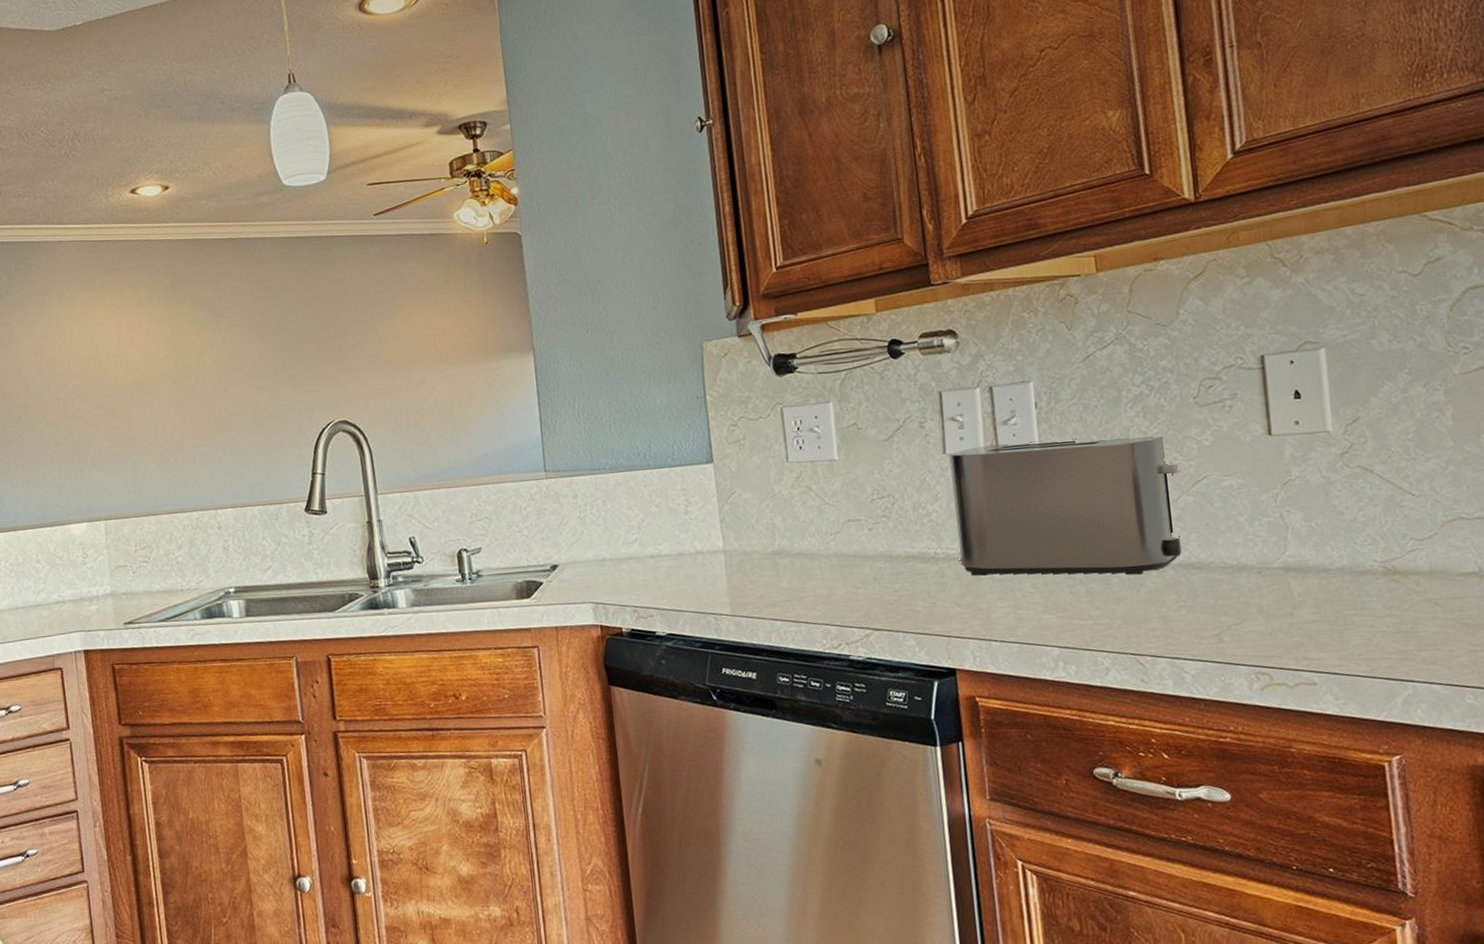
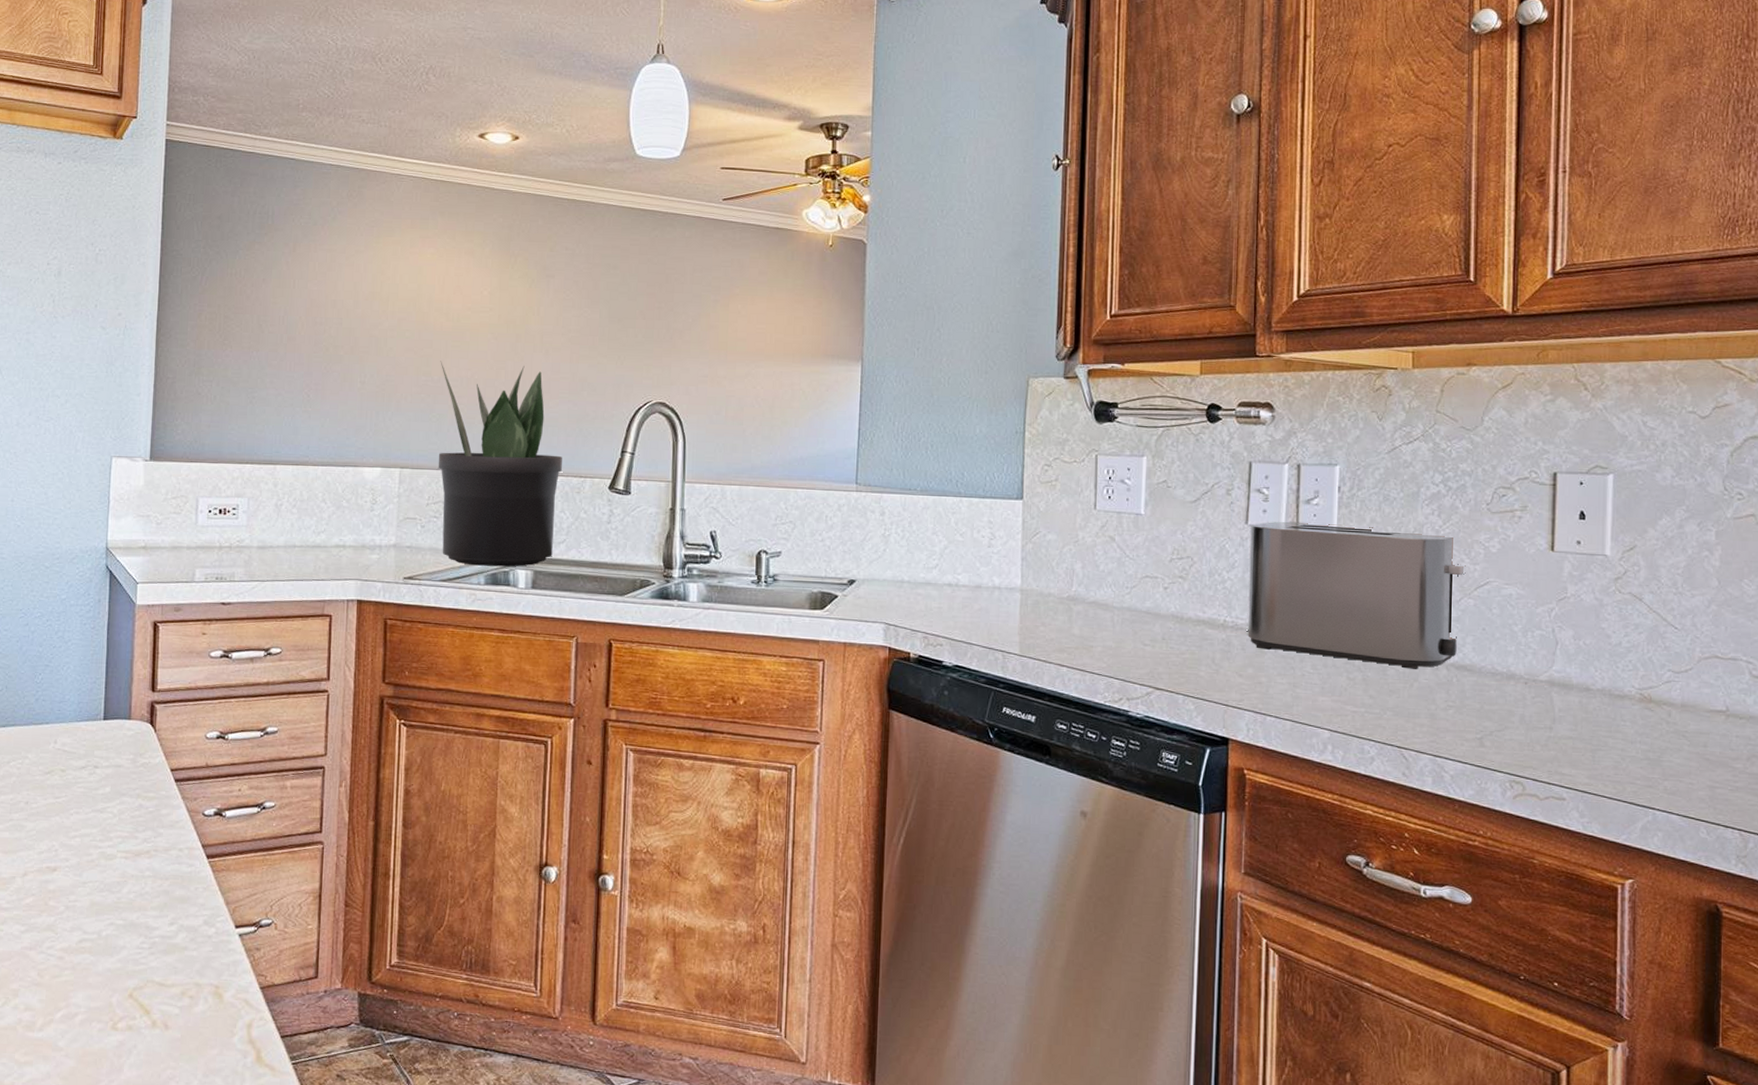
planter: none [126,406,261,603] -> present [438,361,562,567]

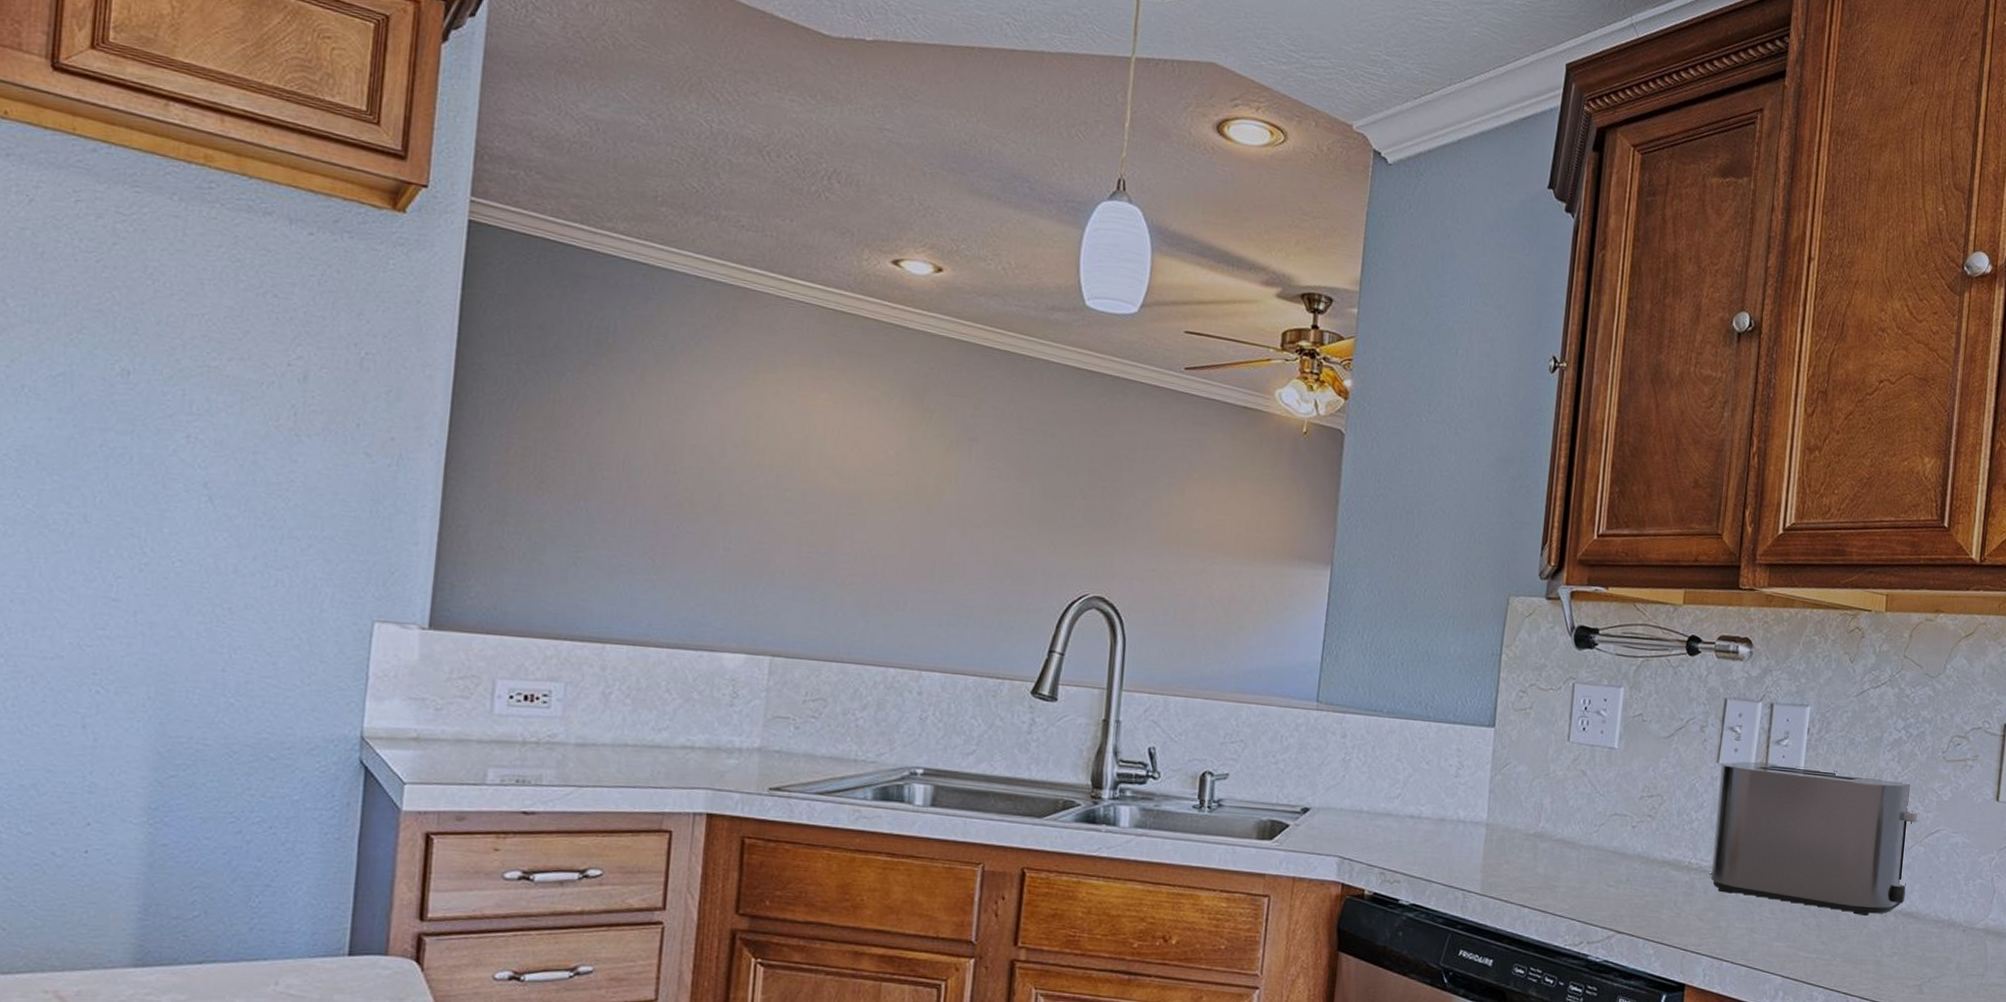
planter: present [438,361,562,567] -> none [819,529,977,780]

